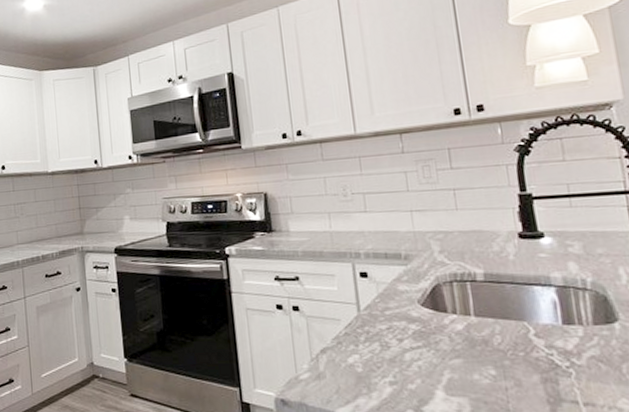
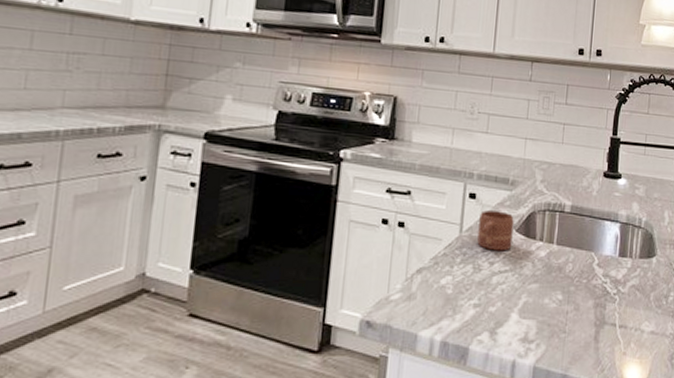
mug: none [376,287,420,328] -> present [477,210,514,251]

